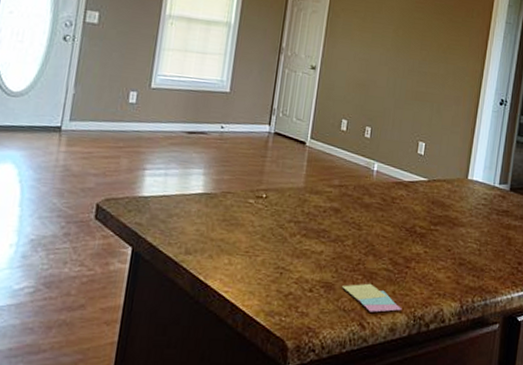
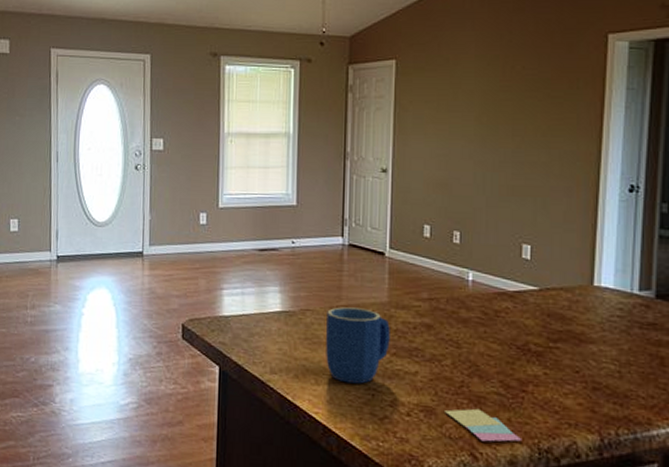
mug: none [241,190,303,263] -> present [326,307,390,384]

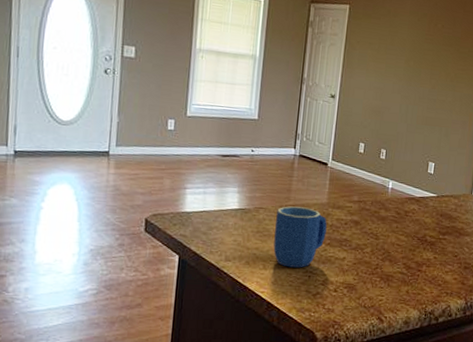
sticky notes: present [445,408,522,442] -> none [363,284,415,309]

